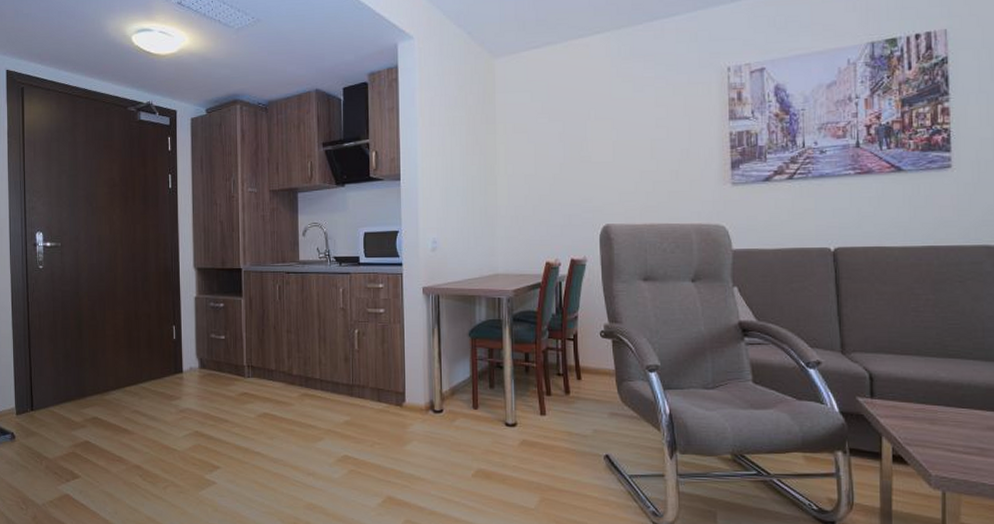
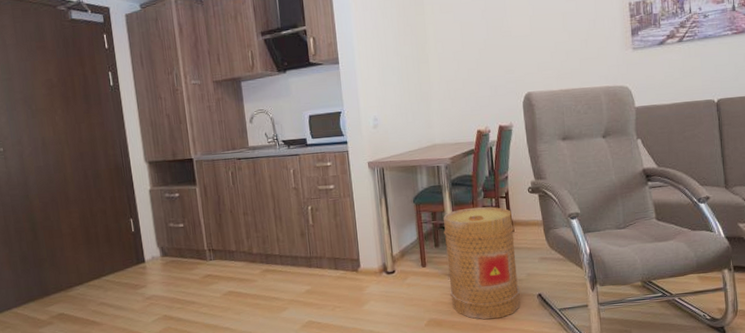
basket: none [501,347,584,478] -> present [444,206,520,320]

